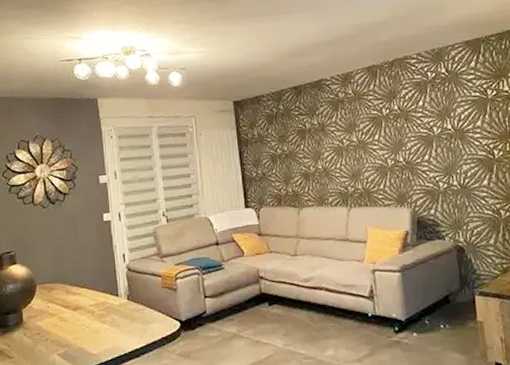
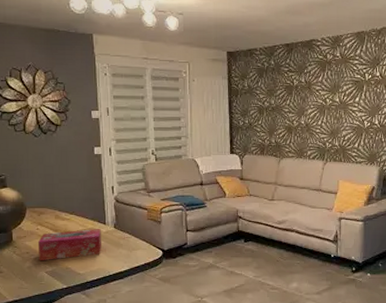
tissue box: none [48,301,115,343] -> present [37,228,101,261]

